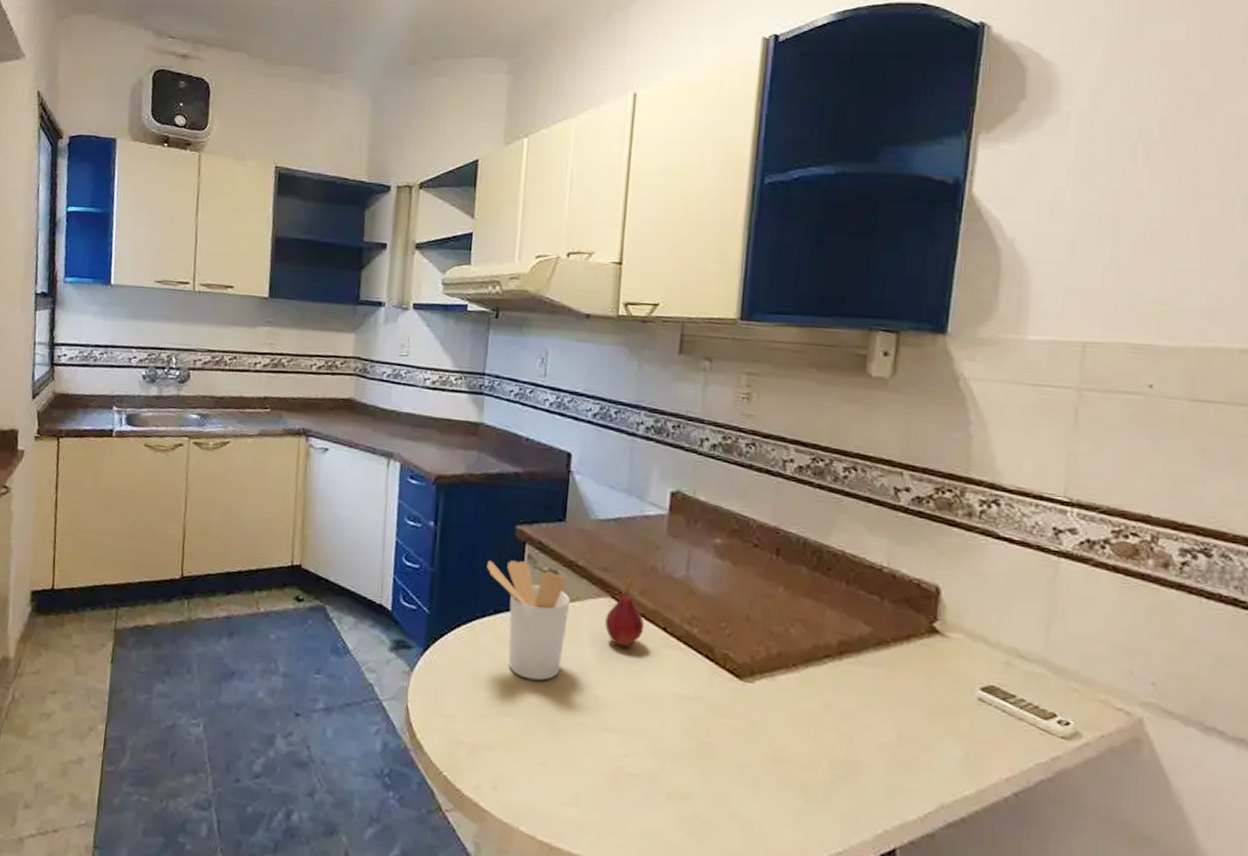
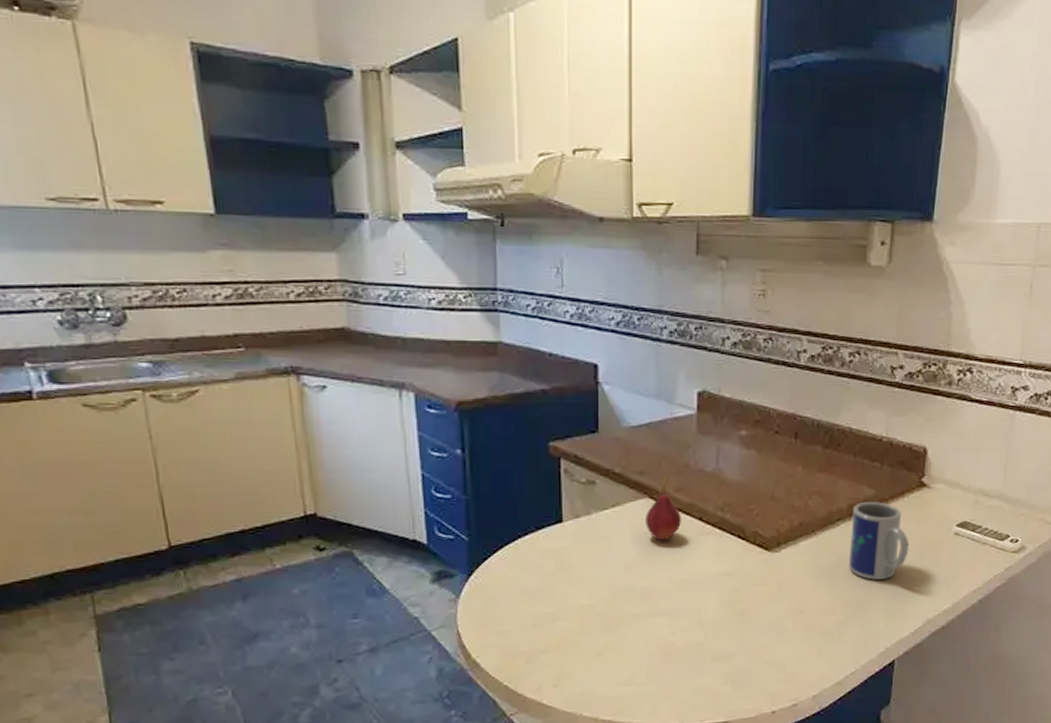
utensil holder: present [487,560,570,681] -> none [523,475,610,585]
mug: none [837,640,917,741] -> present [848,502,909,580]

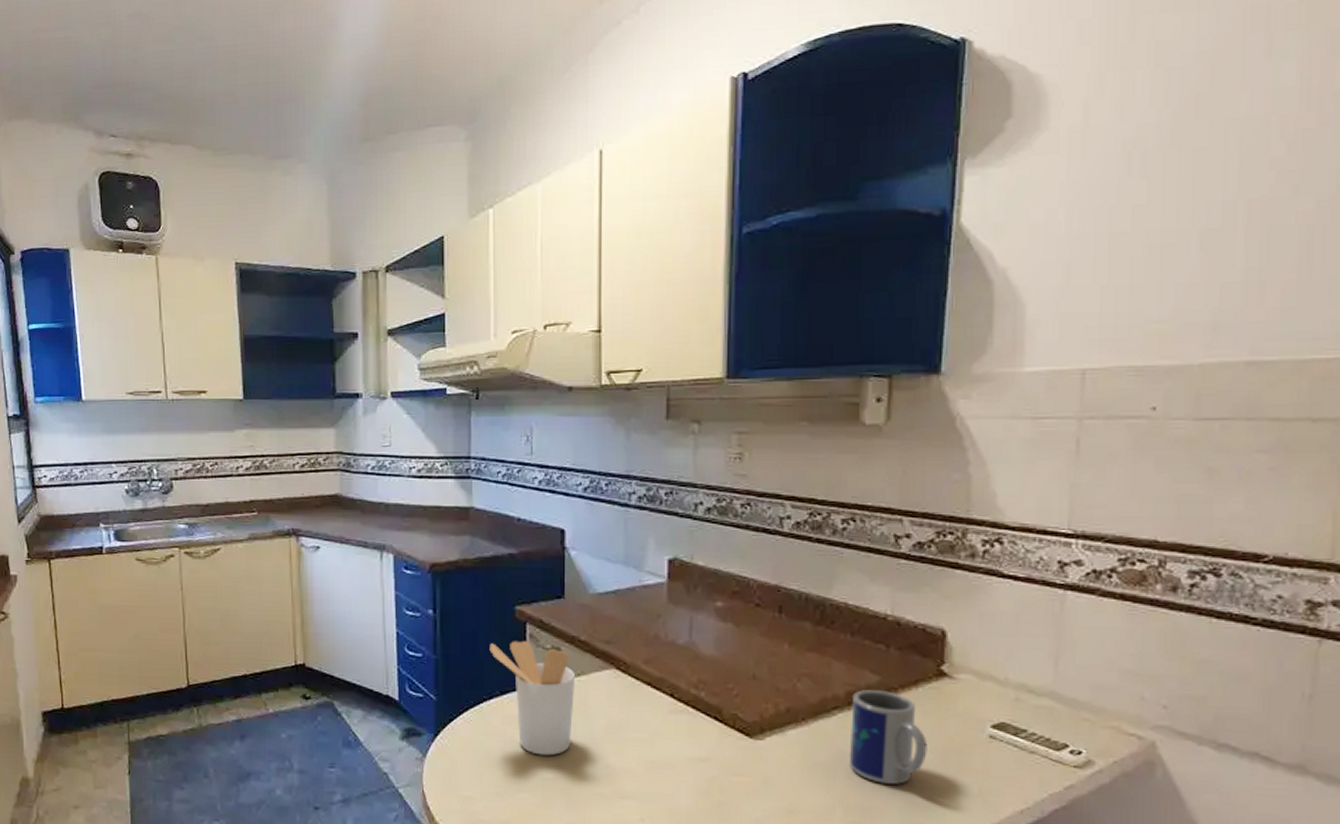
utensil holder: none [523,475,610,585] -> present [489,640,575,756]
fruit: present [645,476,682,541] -> none [612,646,652,716]

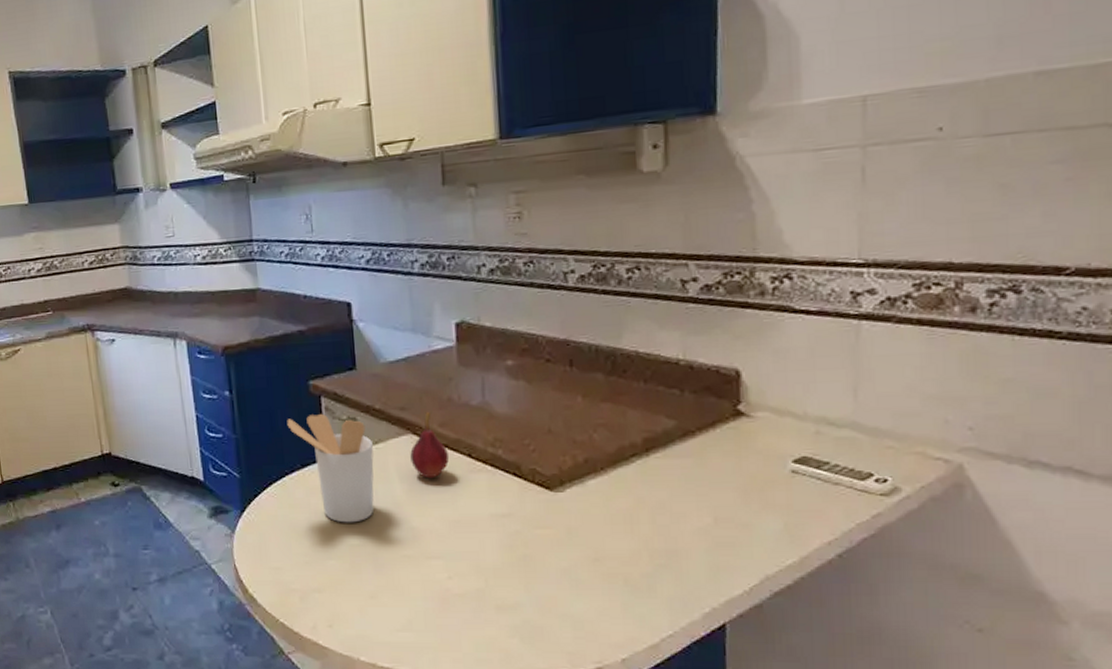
fruit: none [612,646,652,716] -> present [410,411,450,479]
mug: present [849,690,928,785] -> none [650,434,730,526]

